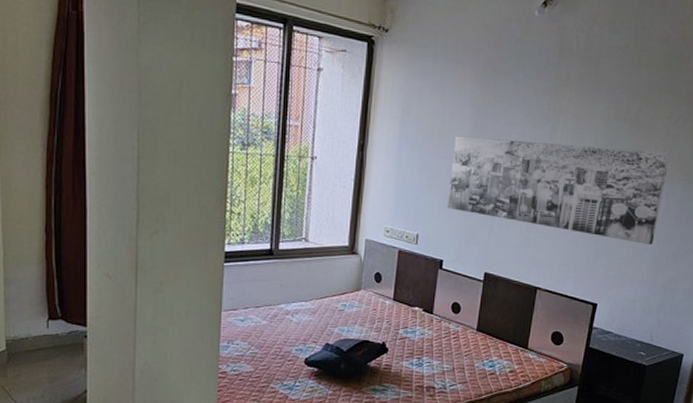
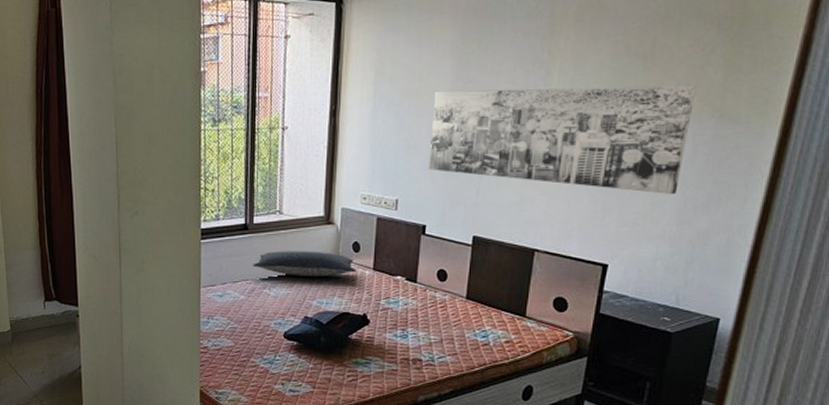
pillow: none [276,278,377,305] -> present [253,251,356,276]

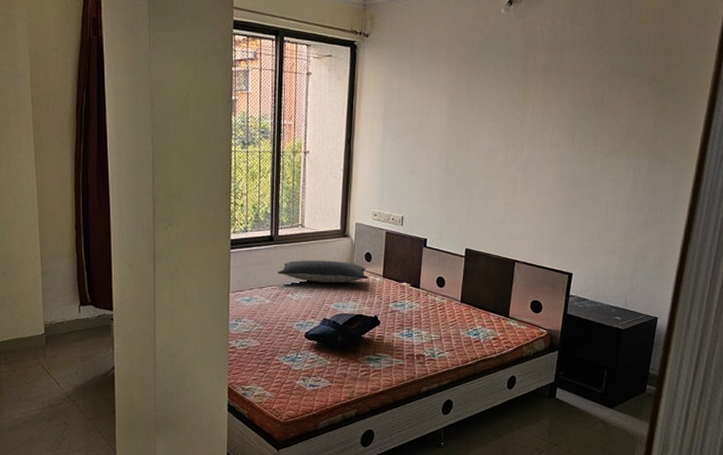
wall art: present [427,85,696,195] -> none [428,126,635,217]

